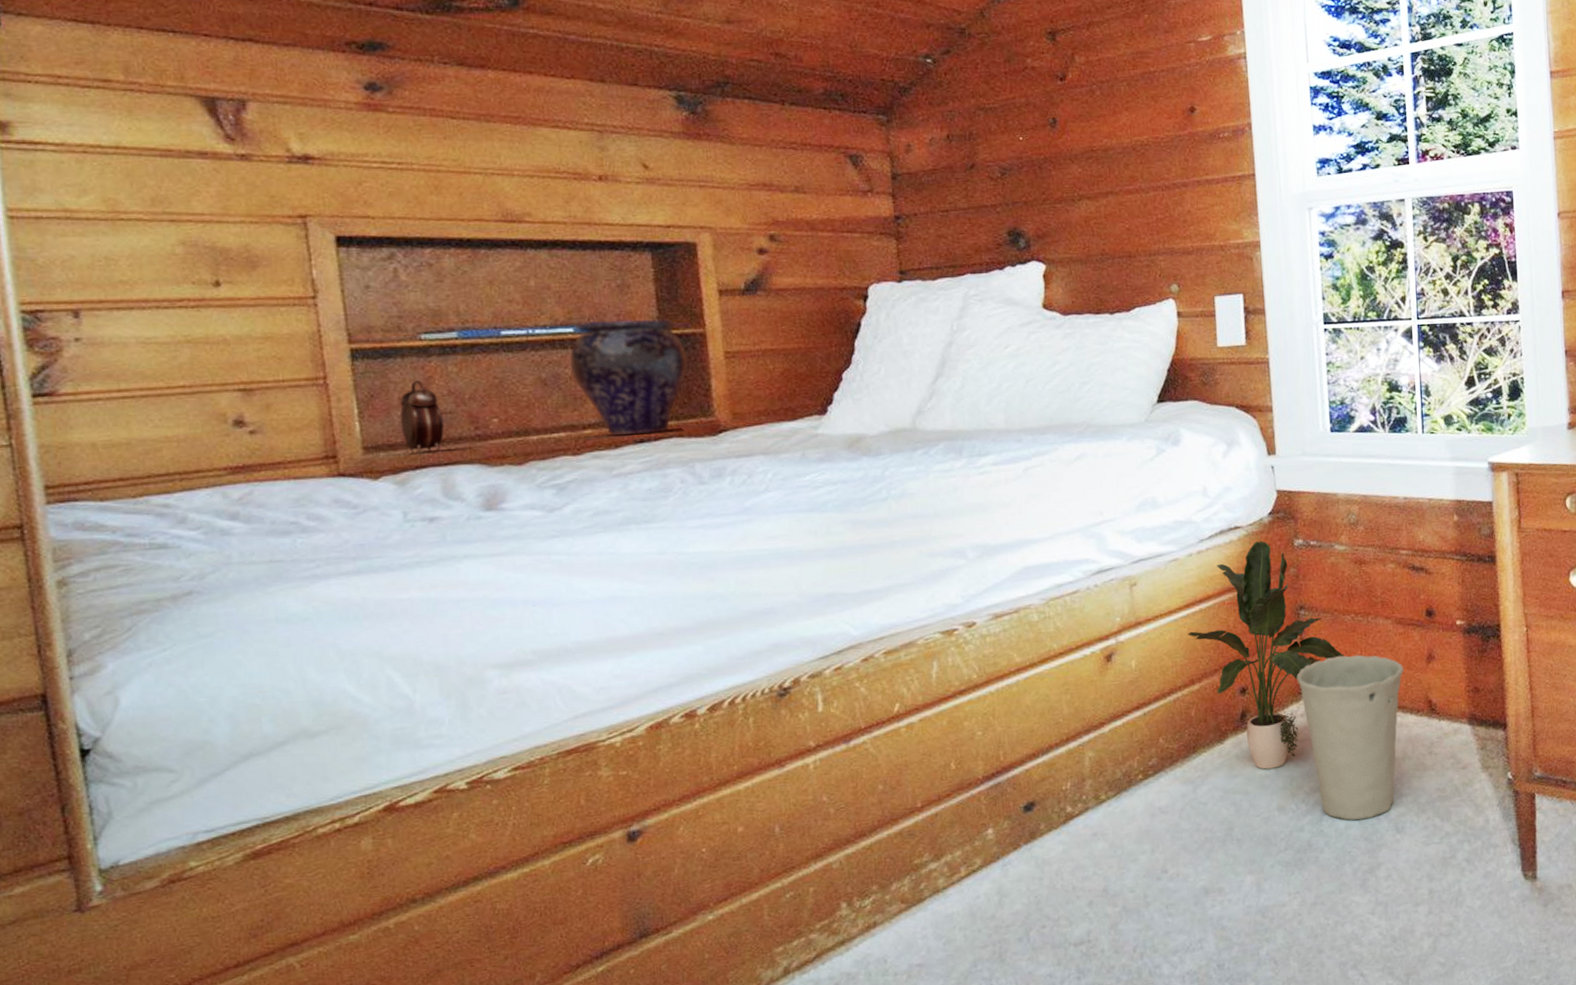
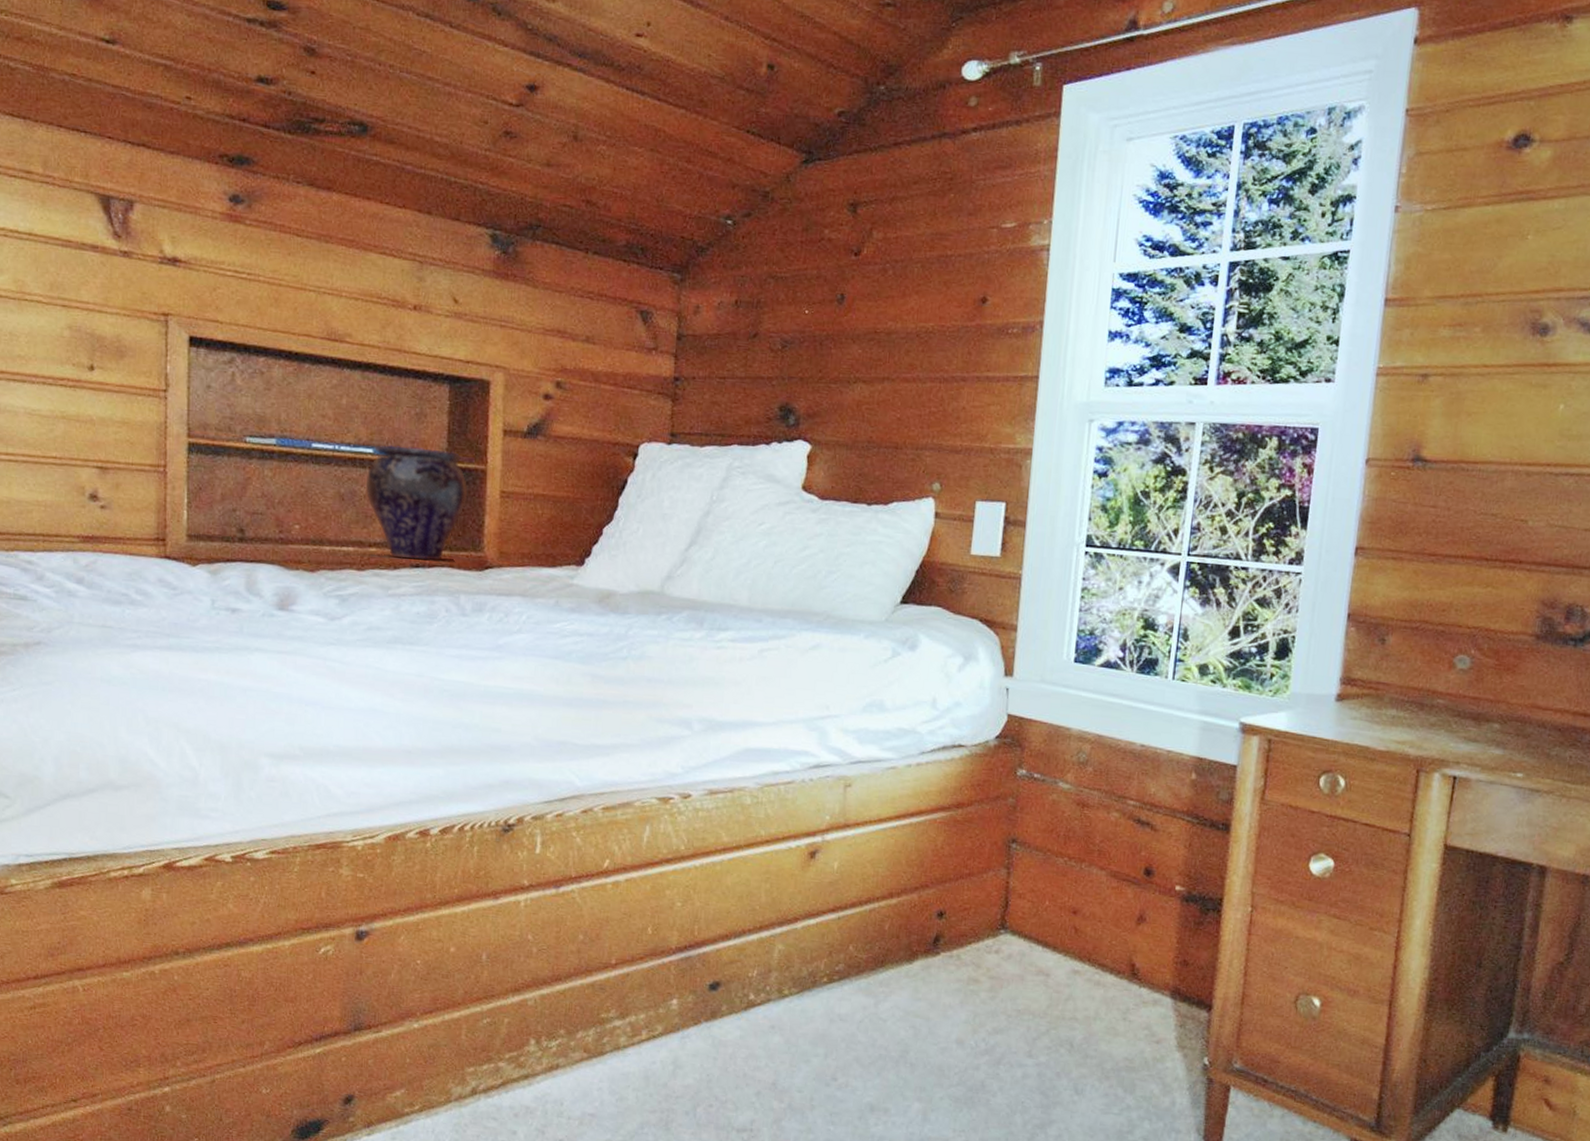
alarm clock: present [399,380,444,451] -> none [219,480,255,548]
potted plant: present [1188,541,1344,770] -> none [894,763,1050,1000]
trash bin: present [1296,654,1404,821] -> none [997,898,1111,1073]

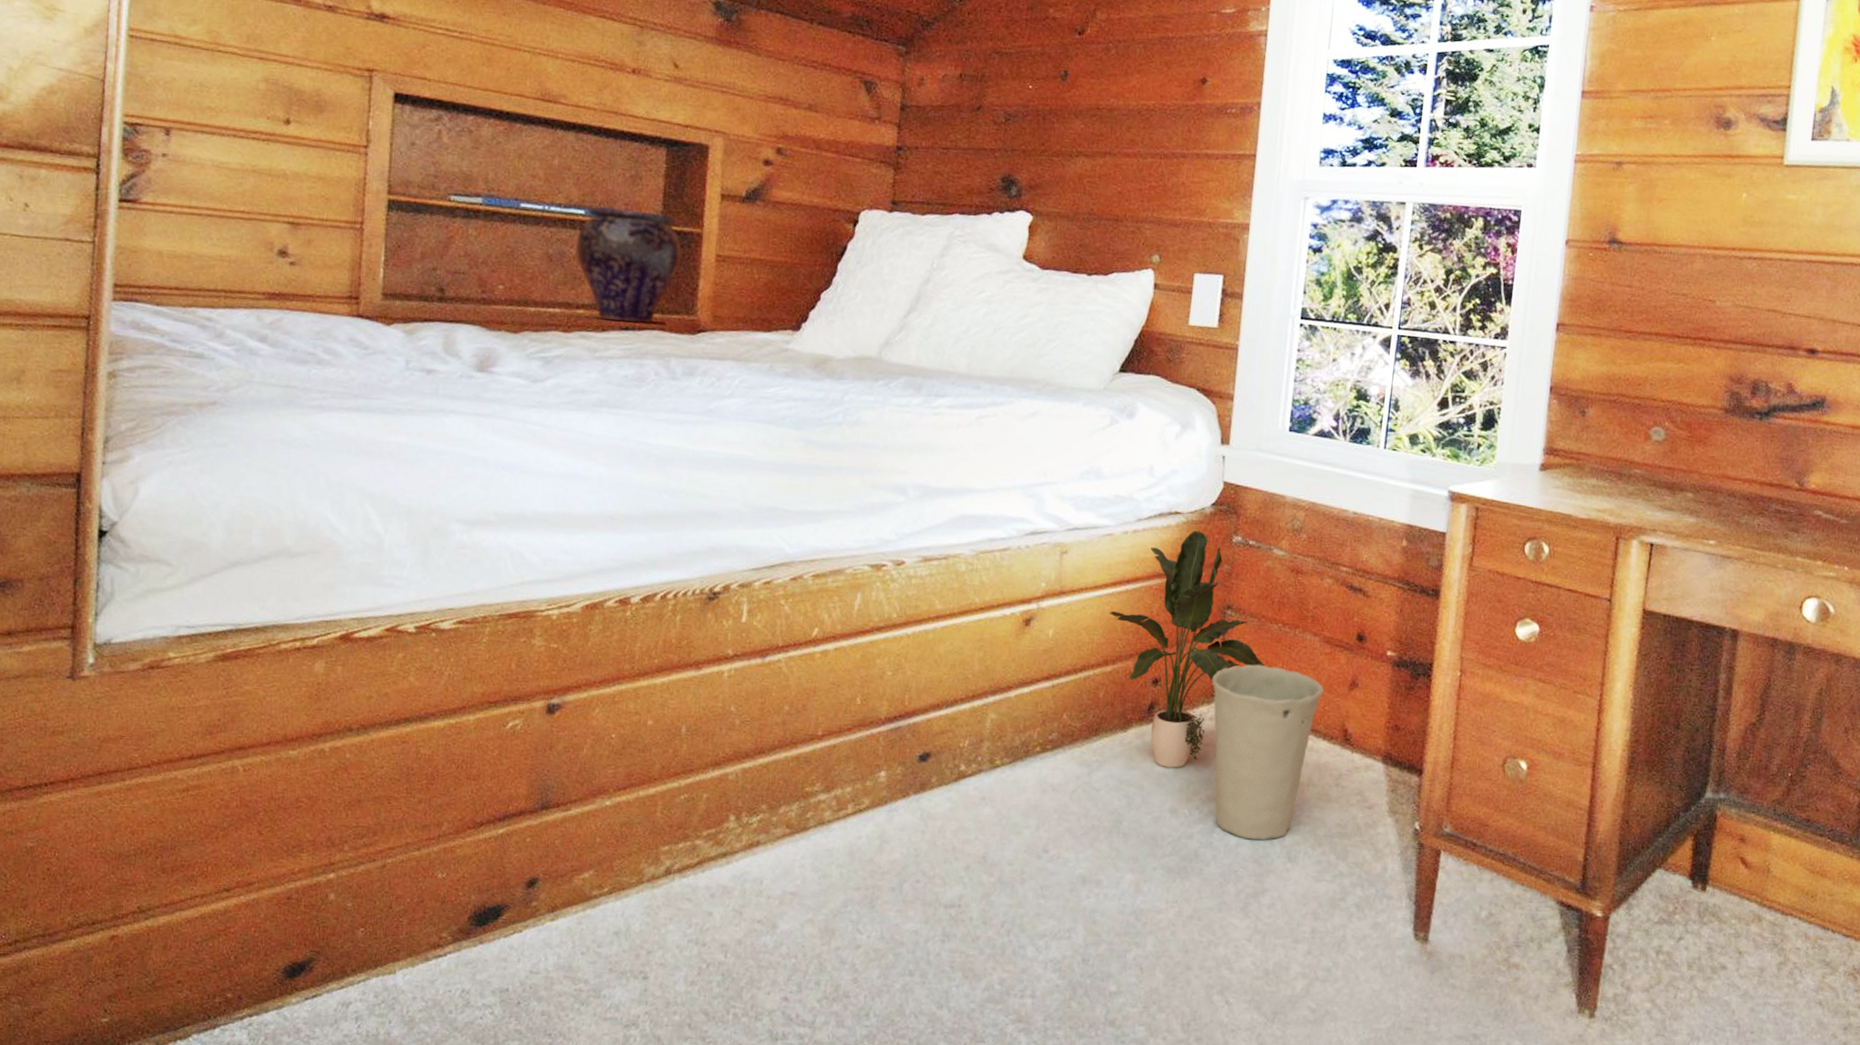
potted plant: none [894,763,1050,1000] -> present [1110,530,1265,768]
trash bin: none [997,898,1111,1073] -> present [1211,664,1325,841]

